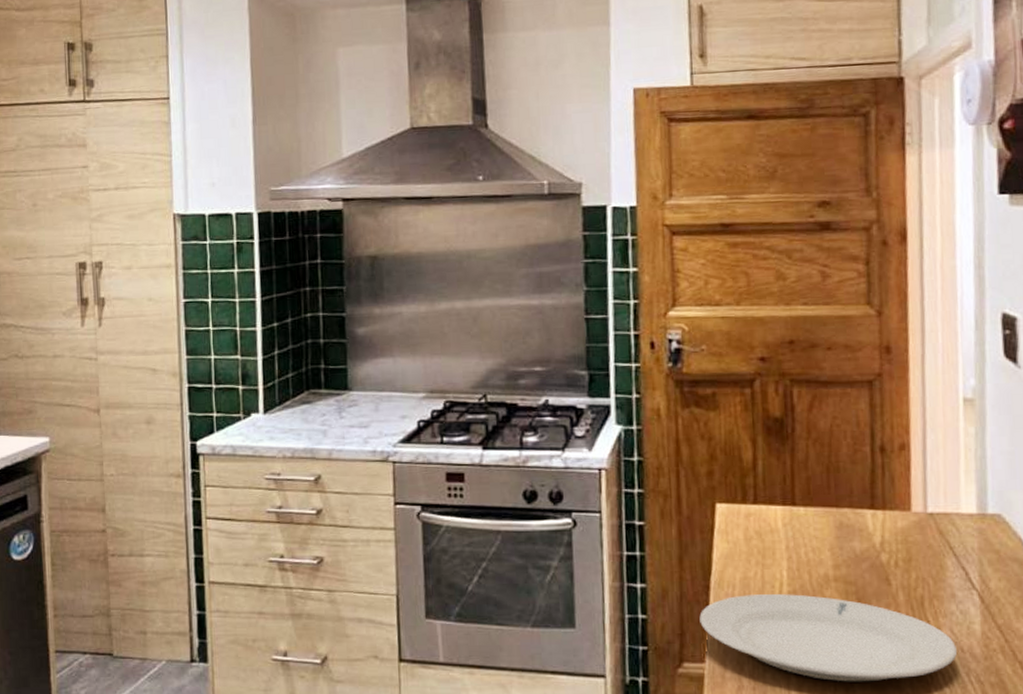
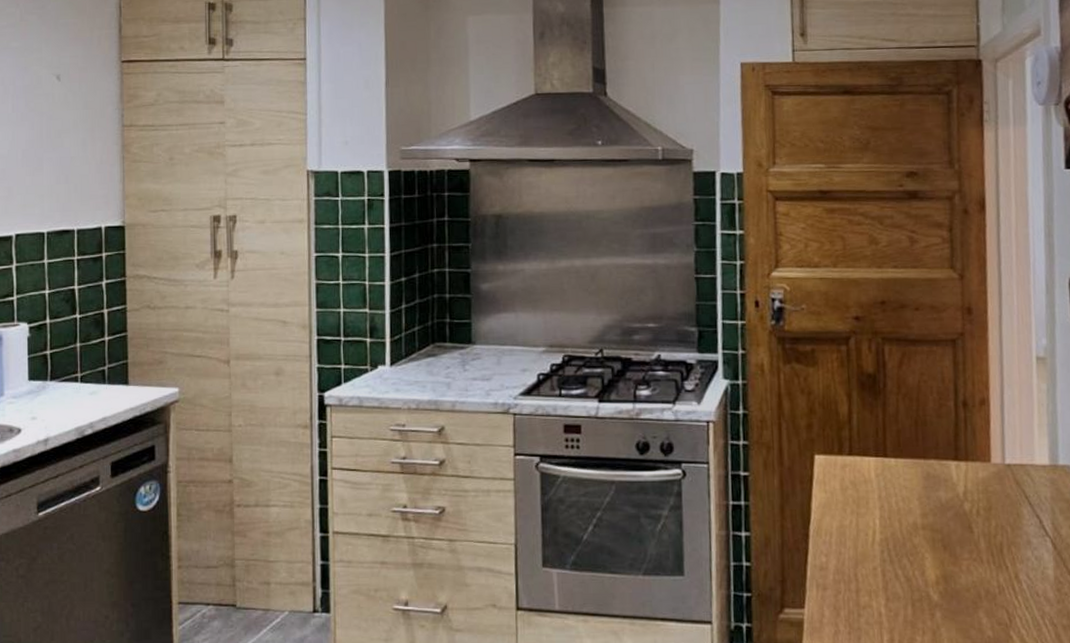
plate: present [699,594,957,682] -> none [799,542,1033,626]

